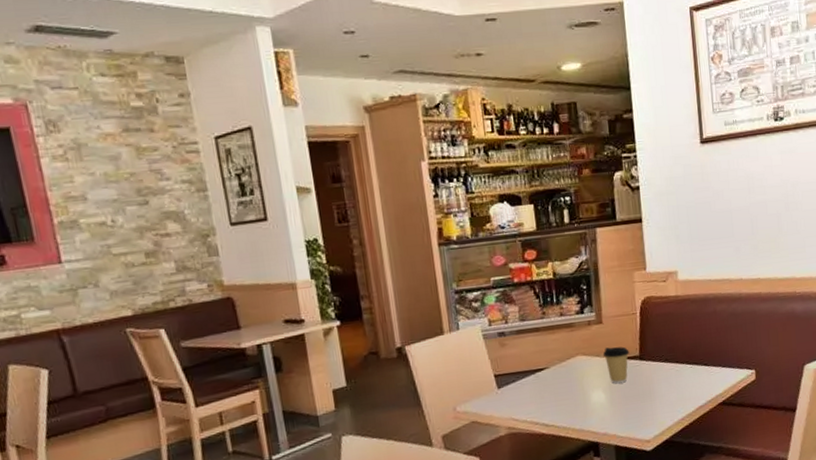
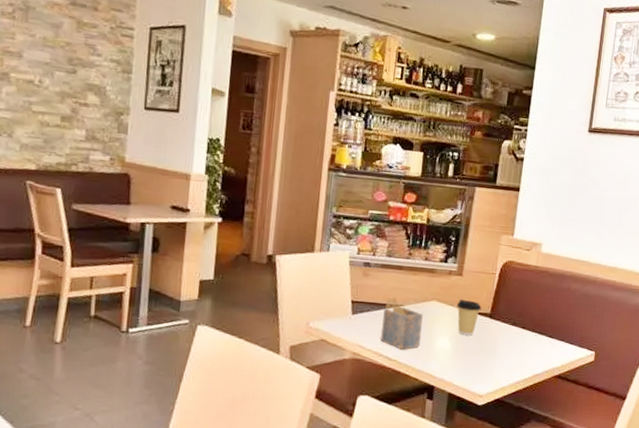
napkin holder: none [529,360,575,413] -> present [380,296,423,350]

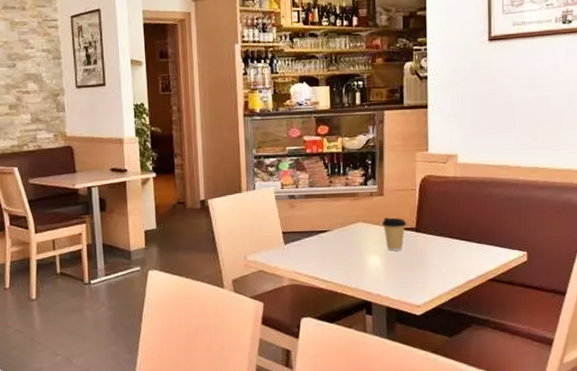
napkin holder: present [380,296,423,350] -> none [313,223,352,271]

